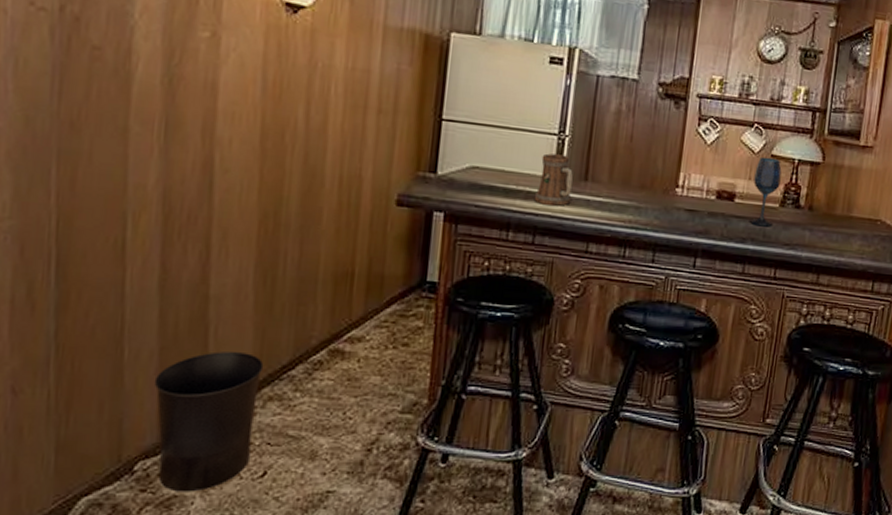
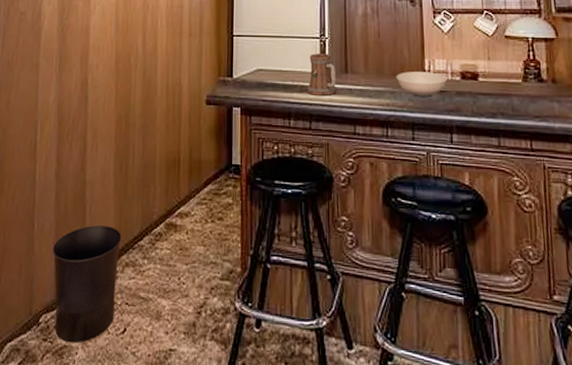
bowl: none [644,185,701,216] -> present [396,72,447,97]
wineglass: present [750,157,782,227] -> none [492,38,519,102]

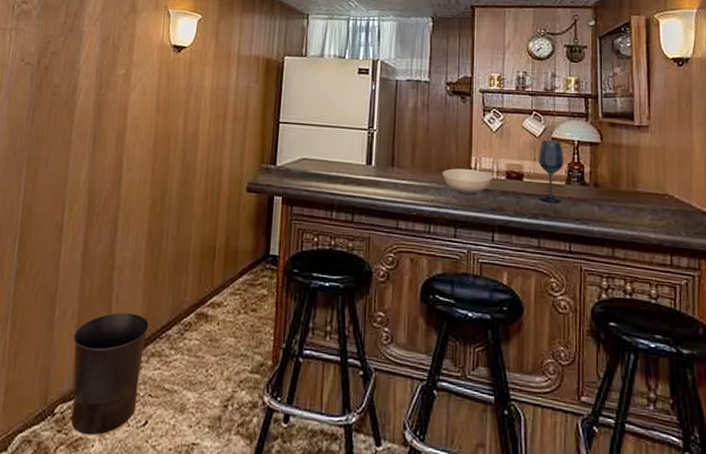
beer mug: present [307,54,337,96] -> none [351,145,382,189]
wineglass: none [492,38,519,102] -> present [539,140,563,203]

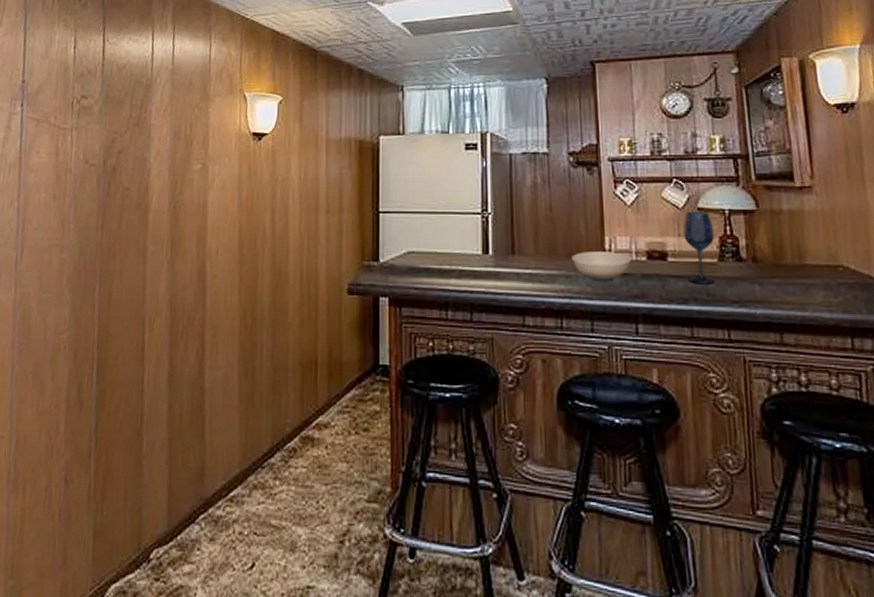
waste bin: present [70,312,149,436] -> none [164,441,249,583]

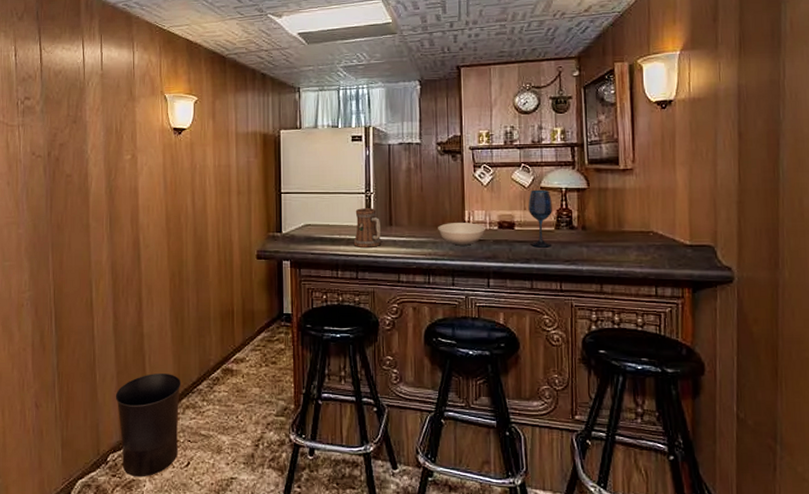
waste bin: none [164,441,249,583] -> present [115,374,181,477]
beer mug: none [467,232,502,281] -> present [353,208,382,247]

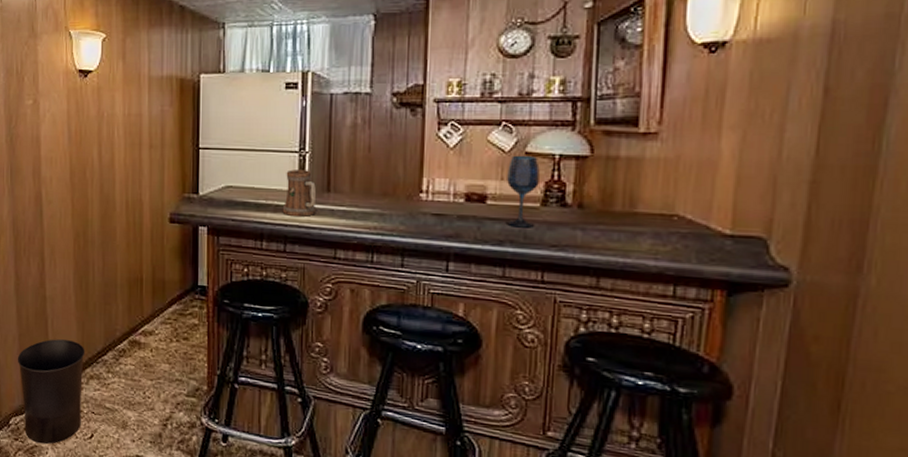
bowl: present [438,223,485,246] -> none [387,192,448,220]

